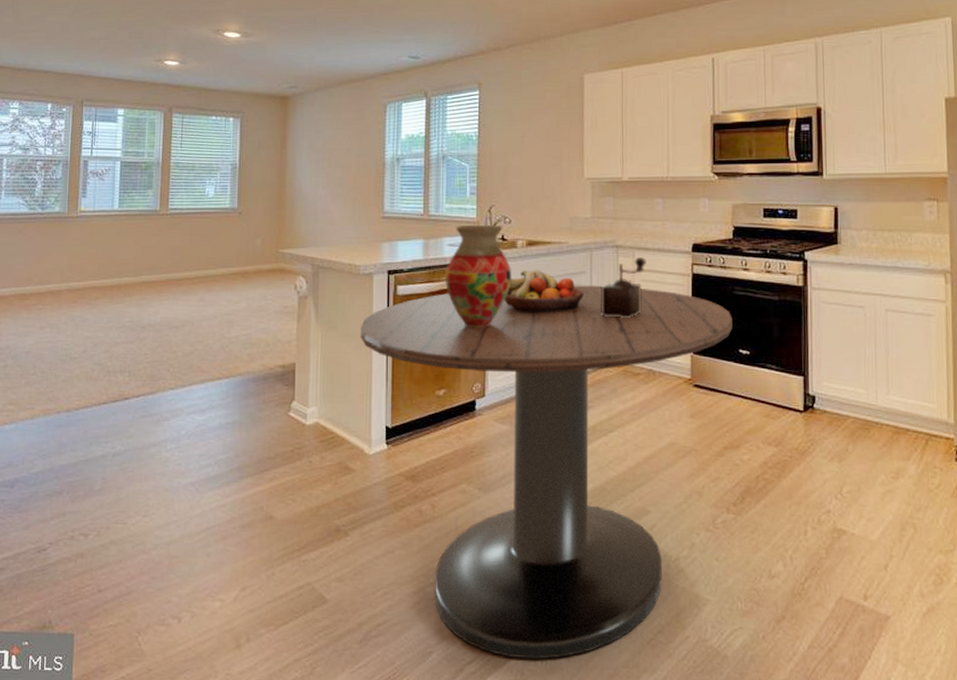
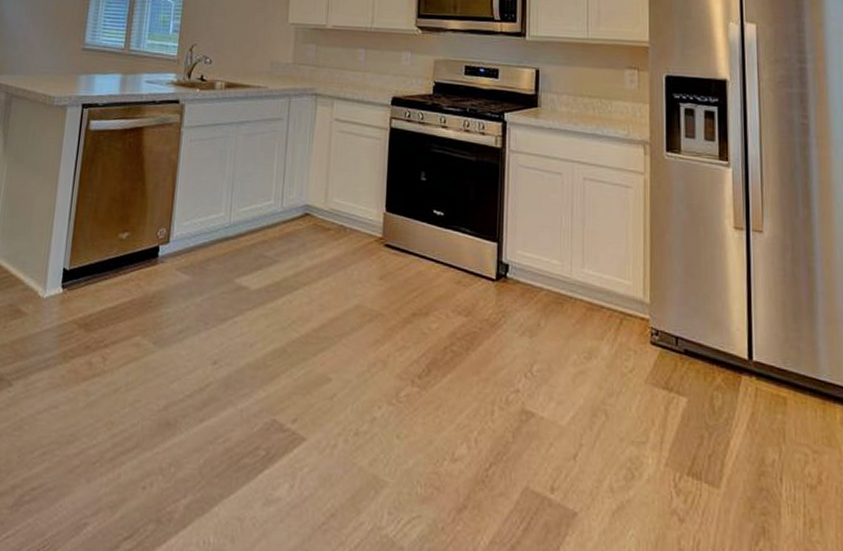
dining table: present [360,285,733,660] -> none [46,131,428,540]
vase: present [445,224,511,328] -> none [139,62,208,170]
fruit bowl: present [504,269,583,312] -> none [197,112,279,159]
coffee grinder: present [601,257,646,318] -> none [295,107,345,169]

